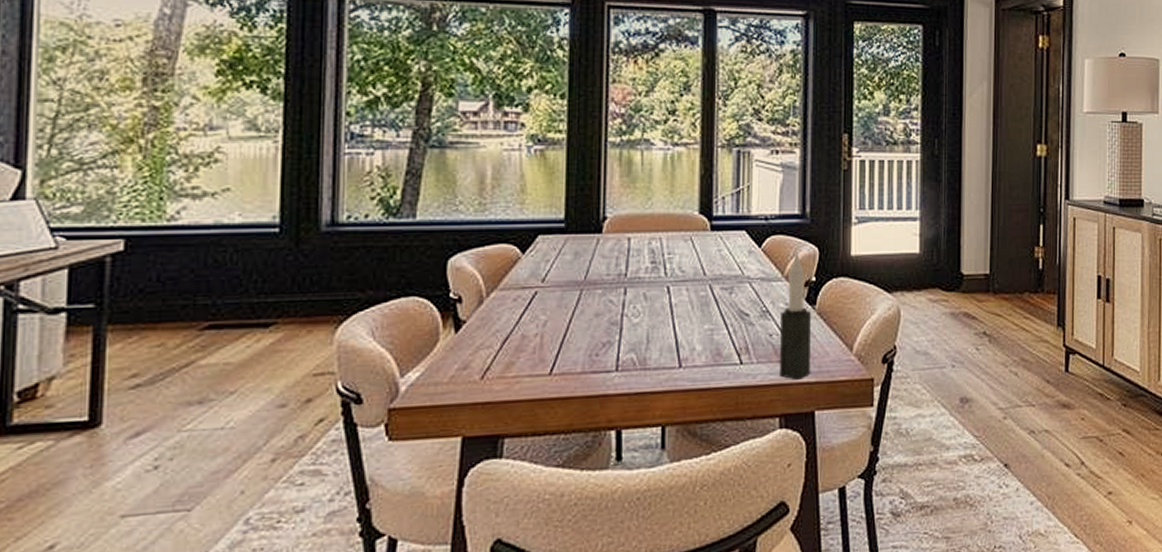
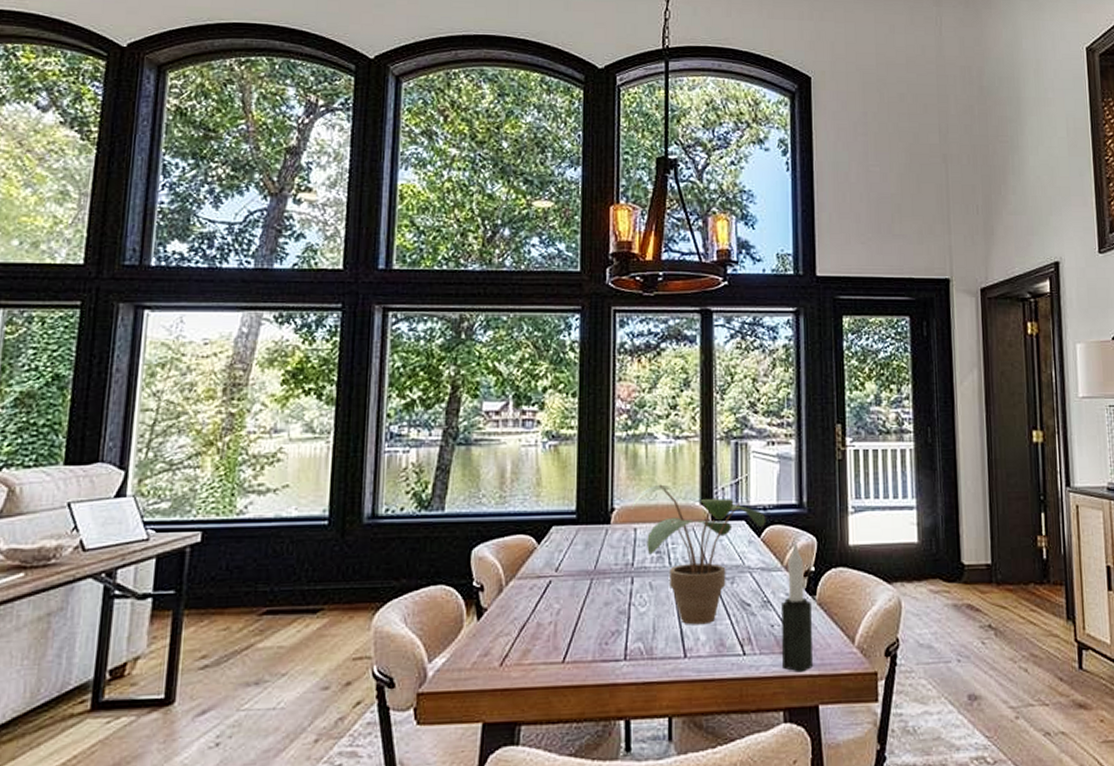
potted plant: none [625,193,768,336] -> present [631,484,766,625]

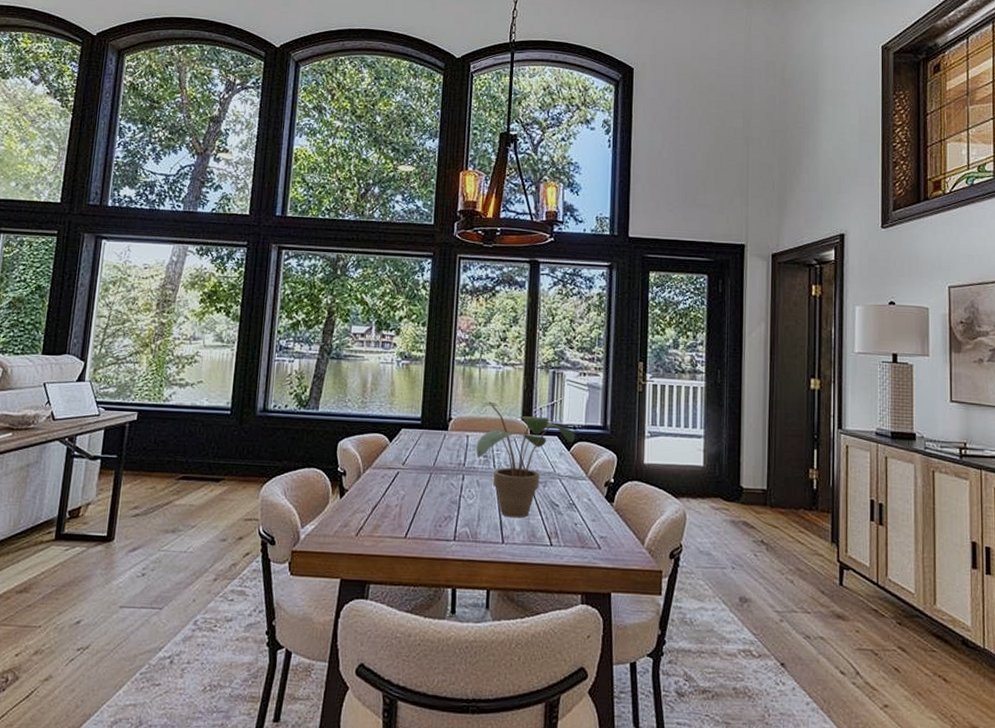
candle: present [782,542,813,672] -> none [583,457,609,564]

